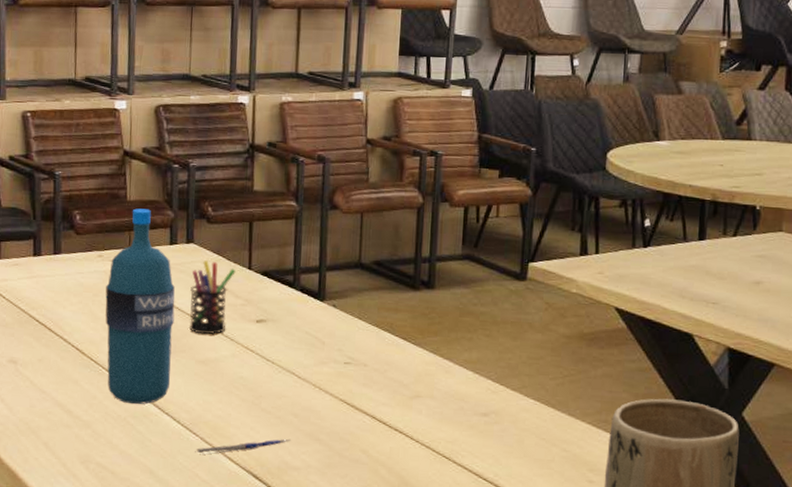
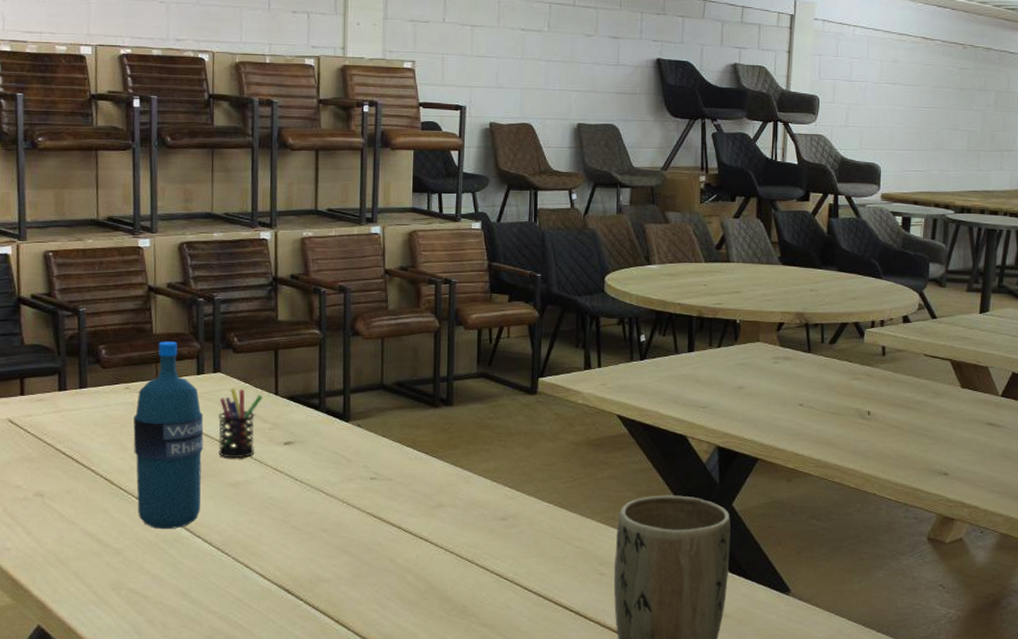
pen: present [195,438,291,454] -> none [227,553,321,573]

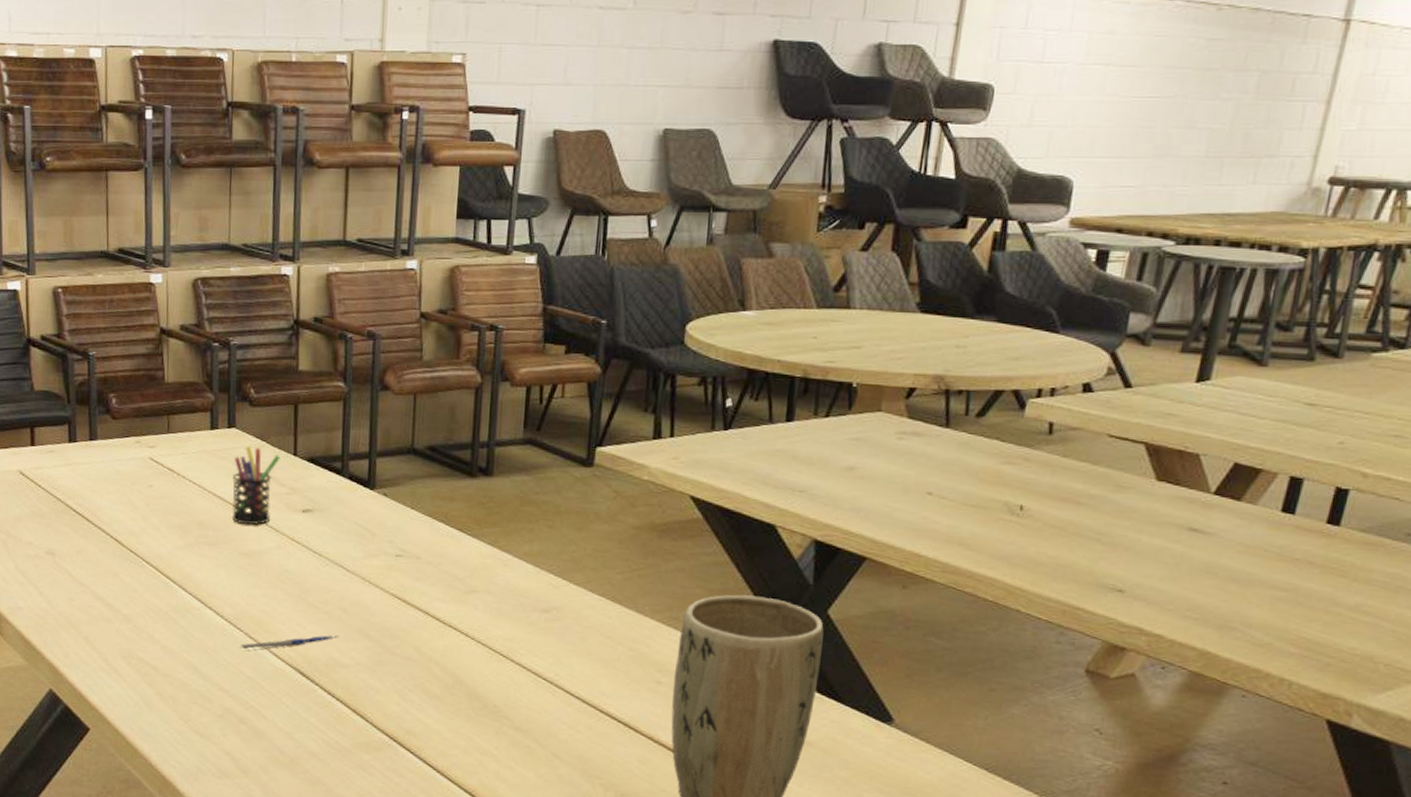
water bottle: present [133,341,204,530] -> none [144,391,217,599]
pen: none [227,553,321,573] -> present [239,634,339,651]

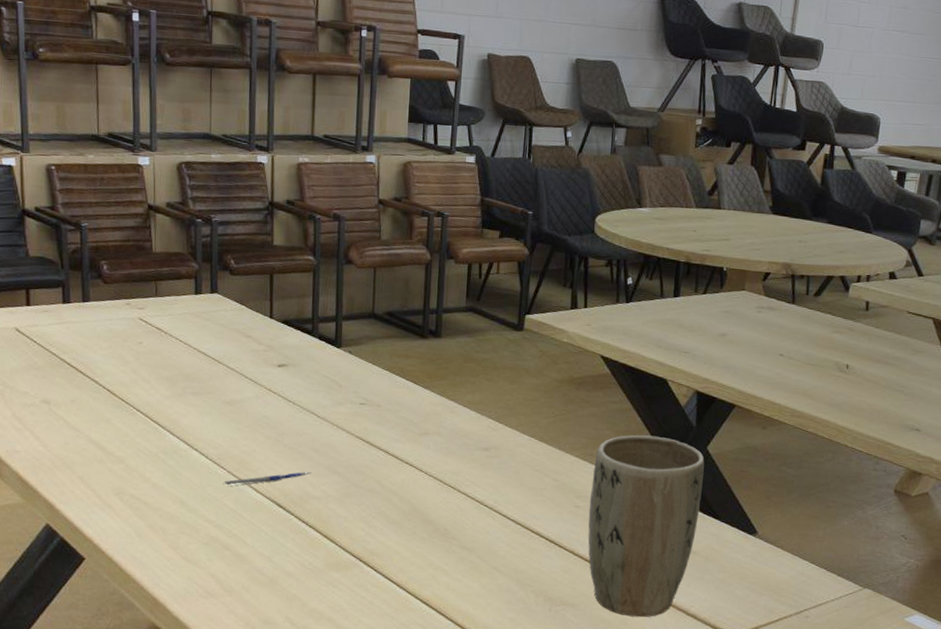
pen holder: present [232,446,280,526] -> none [215,309,258,378]

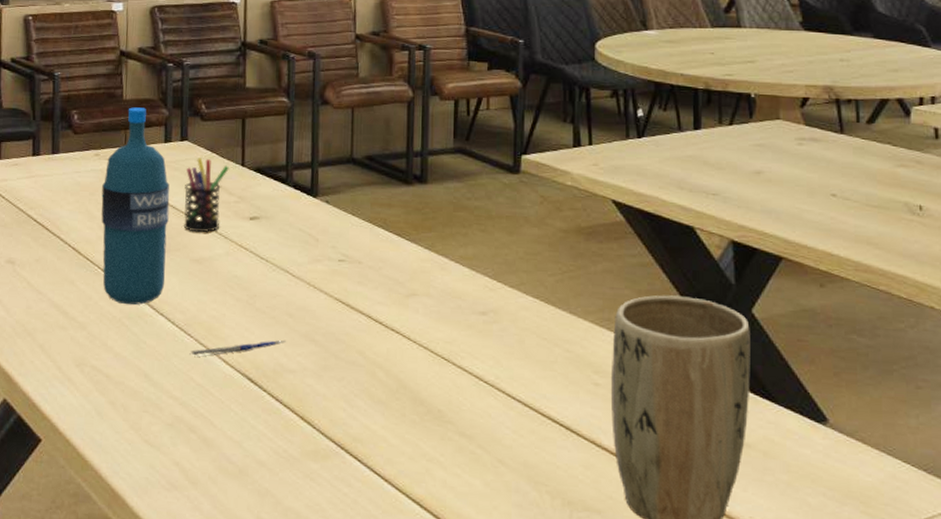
water bottle: none [134,260,201,442] -> present [101,107,170,306]
pen holder: none [215,309,258,378] -> present [184,157,229,233]

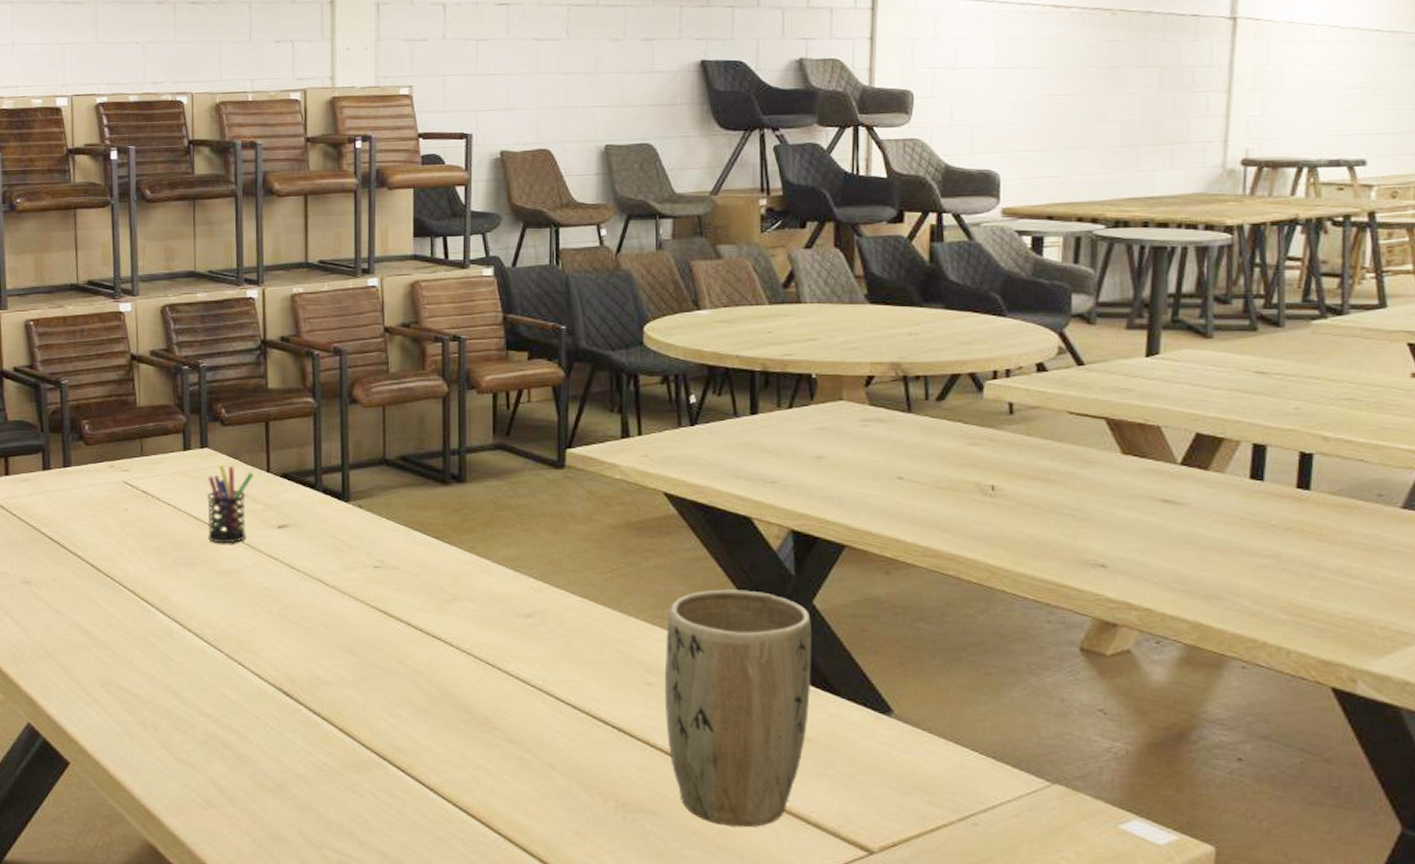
water bottle: present [101,107,170,306] -> none [119,414,192,622]
pen: present [189,339,286,357] -> none [220,651,321,672]

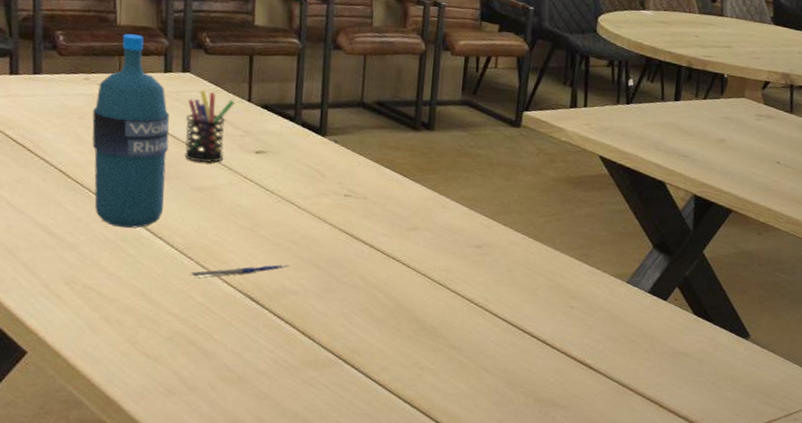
water bottle: none [119,414,192,622] -> present [92,33,170,229]
pen: none [220,651,321,672] -> present [189,264,289,278]
plant pot: present [664,589,811,828] -> none [580,236,700,420]

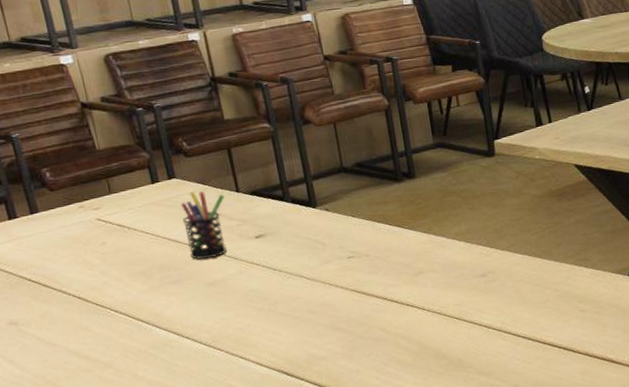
water bottle: present [92,33,170,229] -> none [94,154,184,337]
pen: present [189,264,289,278] -> none [223,333,313,367]

